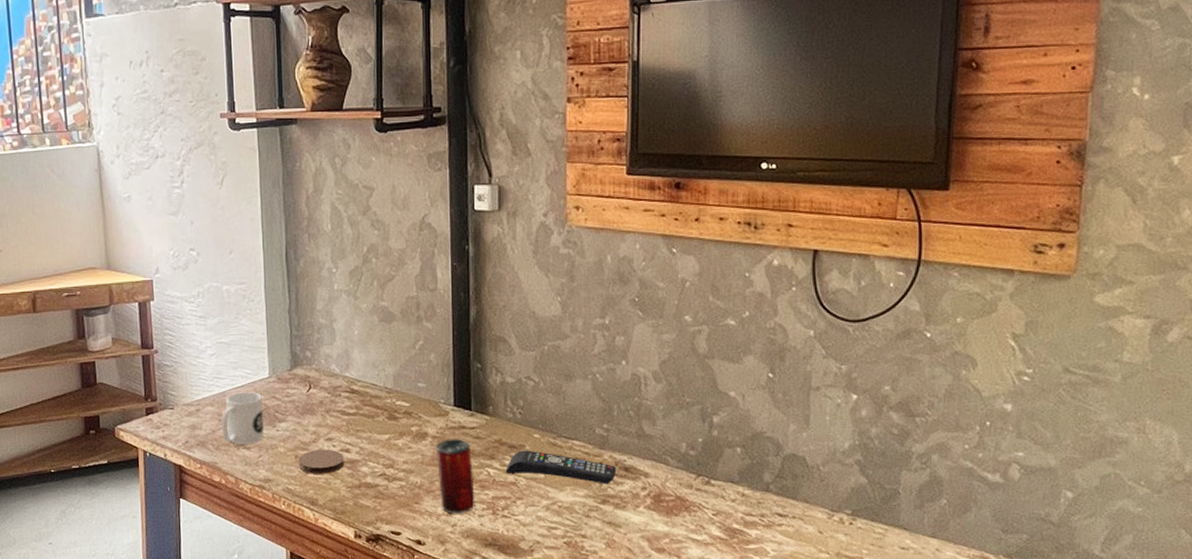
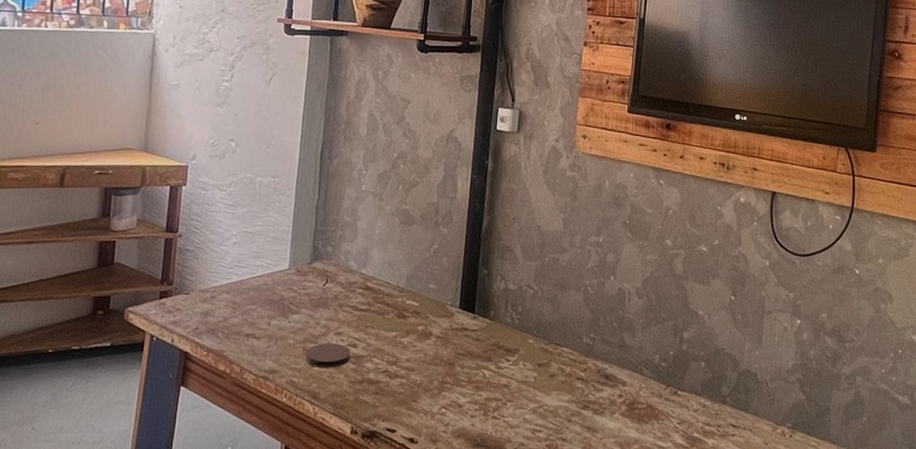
mug: present [221,392,264,444] -> none [233,281,279,334]
beverage can: present [435,439,475,514] -> none [437,339,471,414]
remote control: present [505,450,616,484] -> none [500,354,598,391]

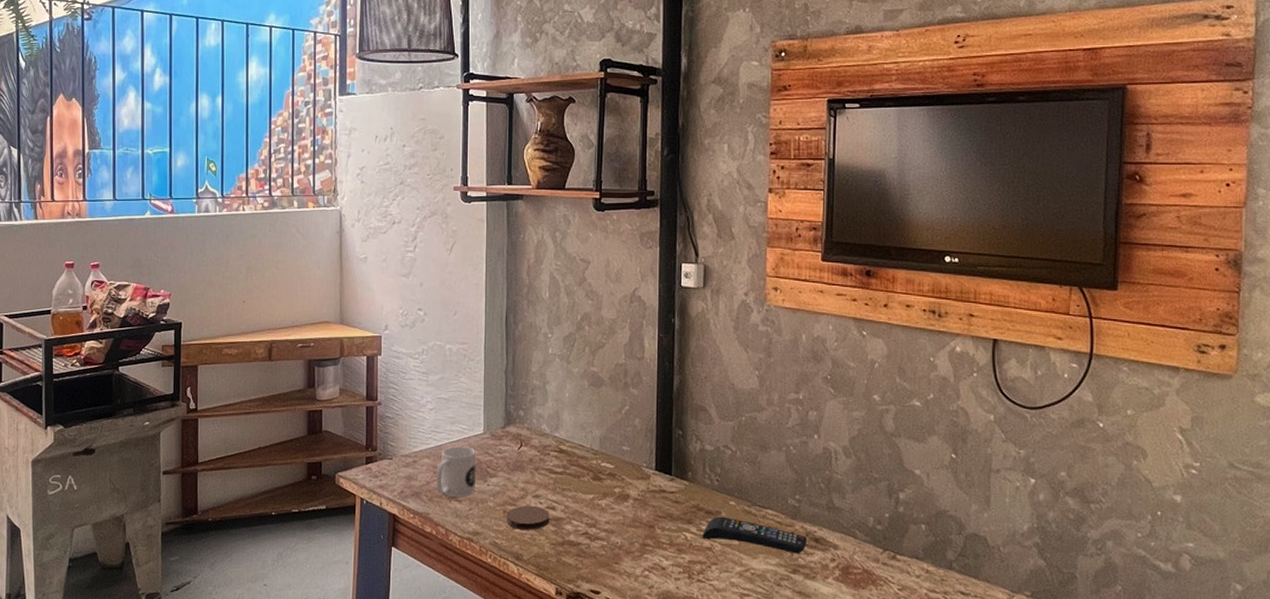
mug: none [233,281,279,334] -> present [435,446,476,497]
remote control: none [500,354,598,391] -> present [702,516,807,554]

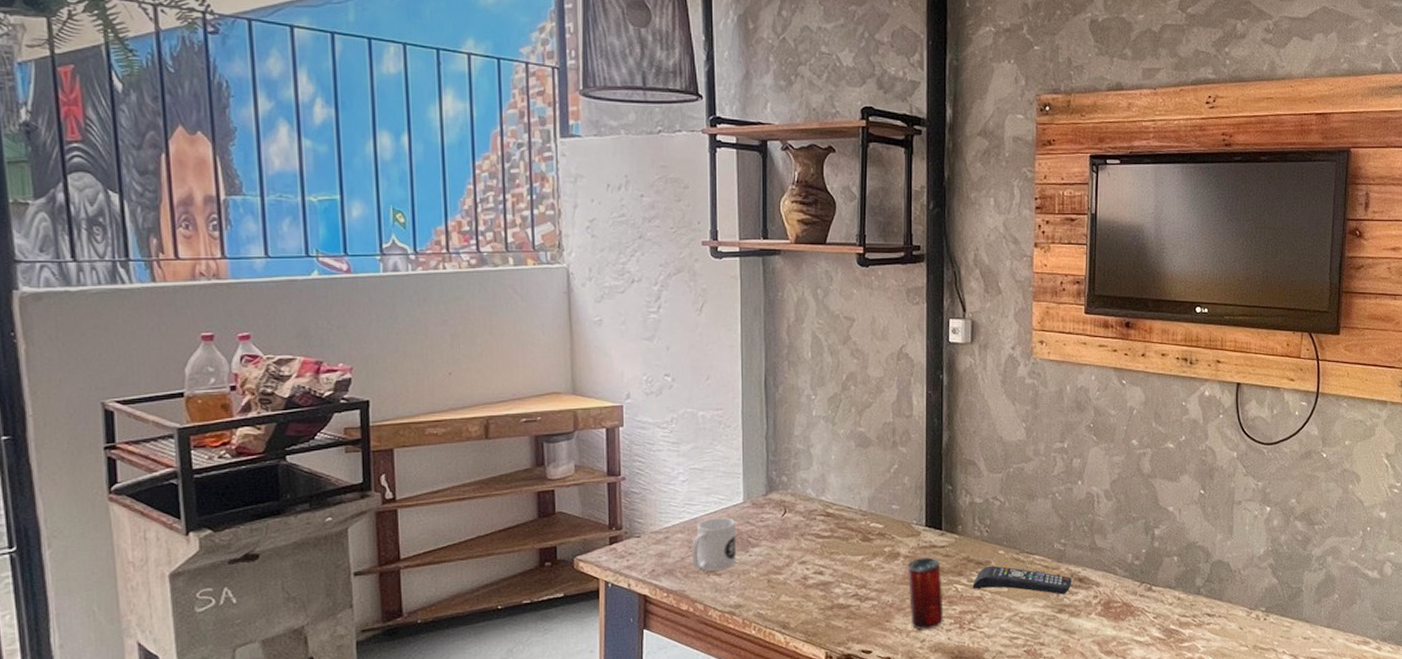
coaster: present [506,505,550,530] -> none [771,572,818,598]
beverage can: none [636,502,672,576] -> present [907,557,943,630]

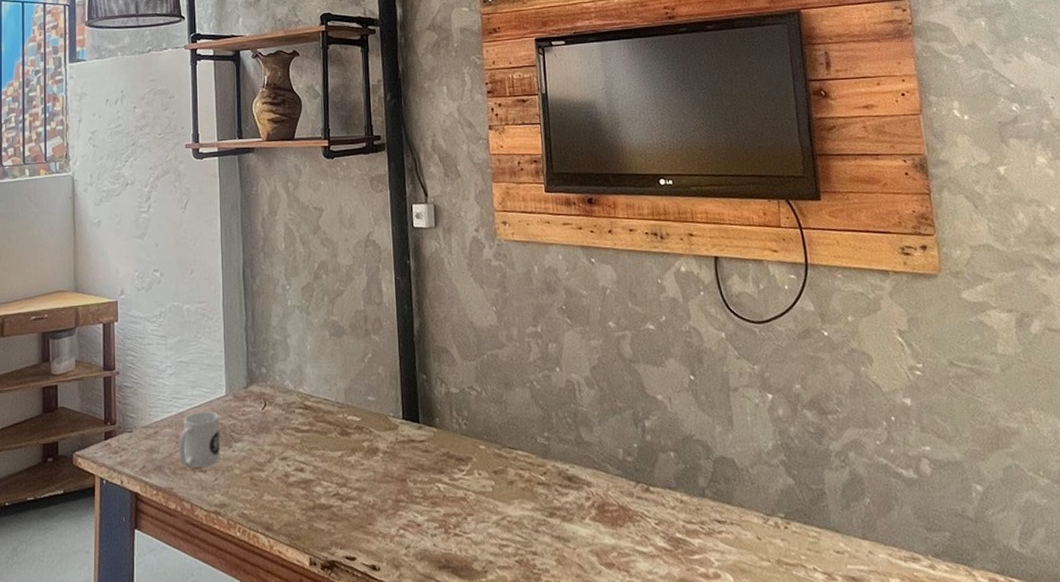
beverage can: present [907,557,943,630] -> none [386,453,428,535]
remote control: present [972,565,1071,595] -> none [455,462,560,496]

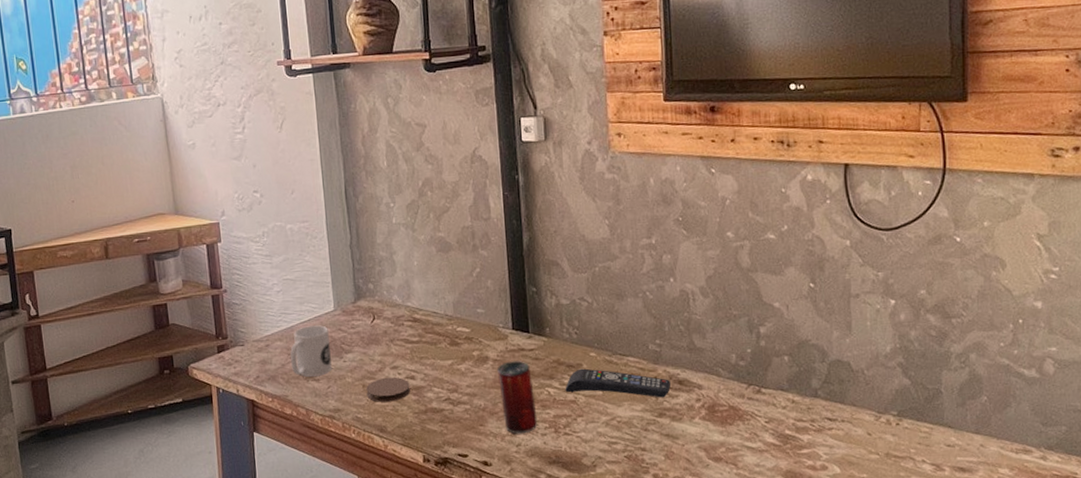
coaster: none [254,469,299,497] -> present [366,377,411,402]
beverage can: none [386,453,428,535] -> present [496,361,538,434]
remote control: none [455,462,560,496] -> present [565,368,671,398]

